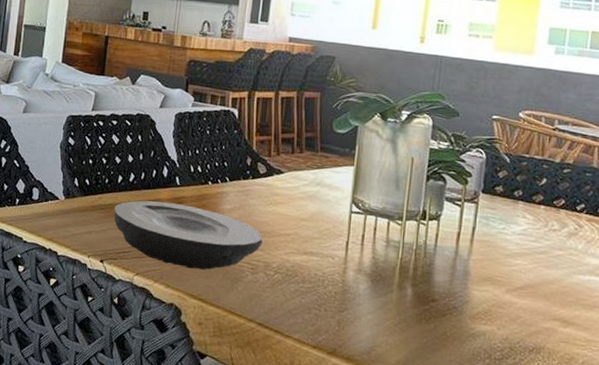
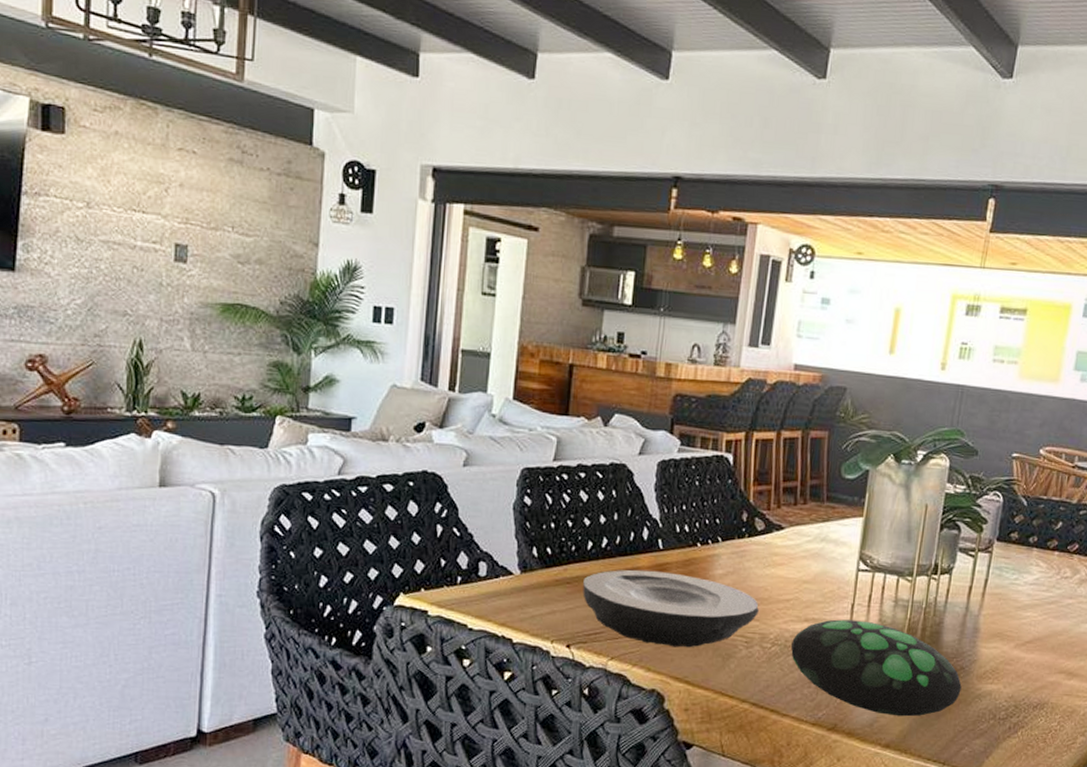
decorative egg: none [292,254,455,349] -> present [791,619,962,717]

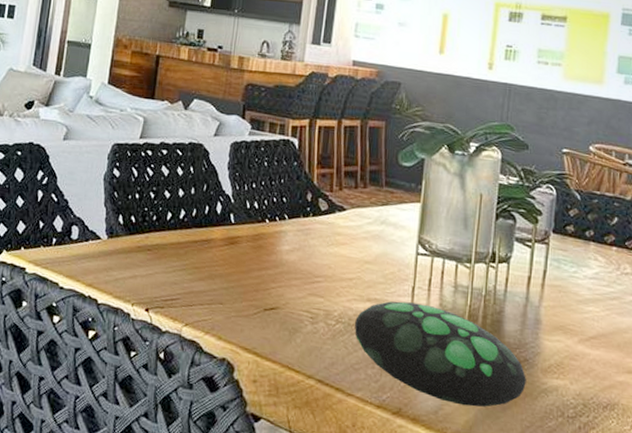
plate: present [582,569,759,648] -> none [161,240,323,320]

